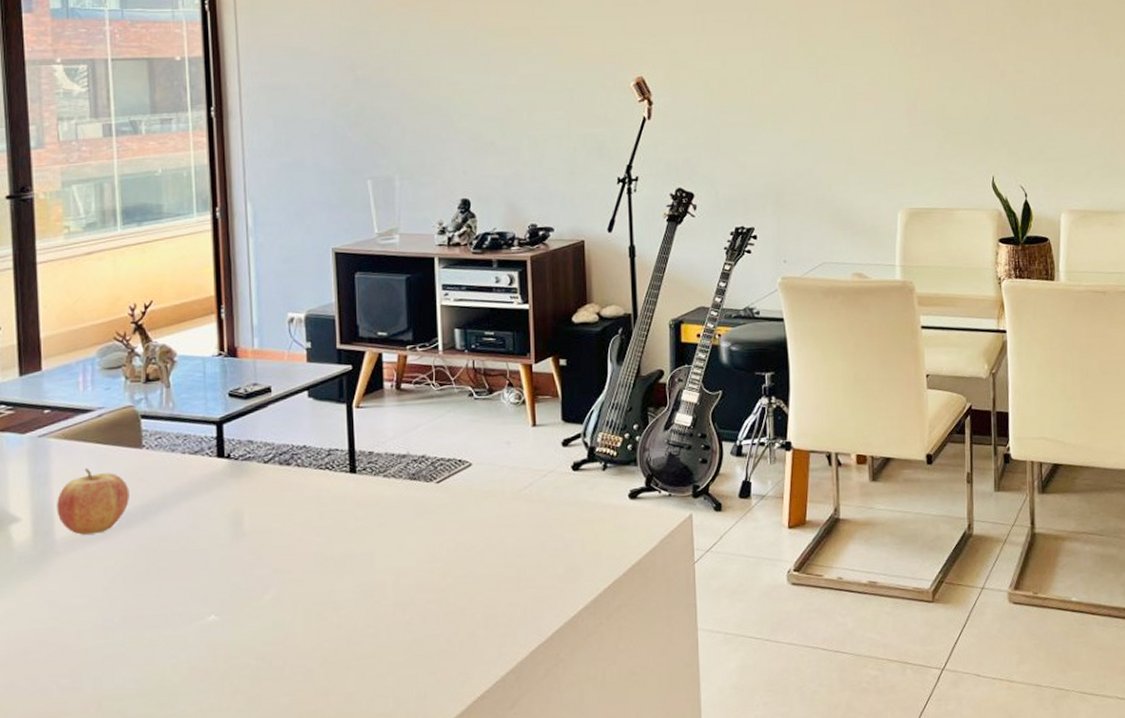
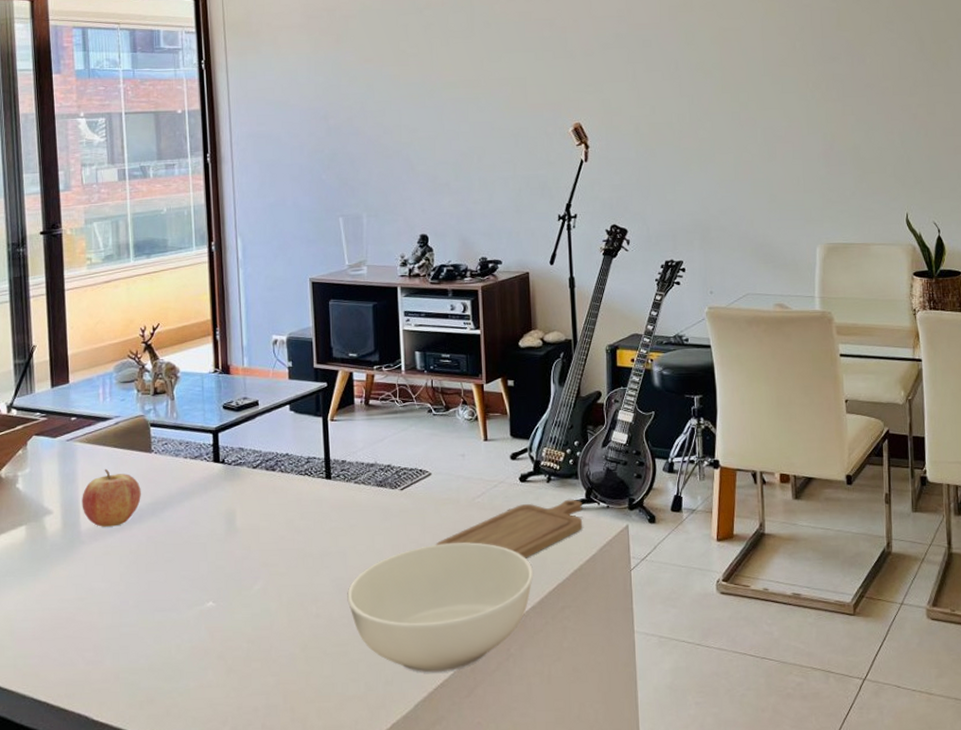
bowl: none [374,538,587,684] -> present [347,542,534,673]
chopping board: none [476,487,642,554] -> present [435,499,583,558]

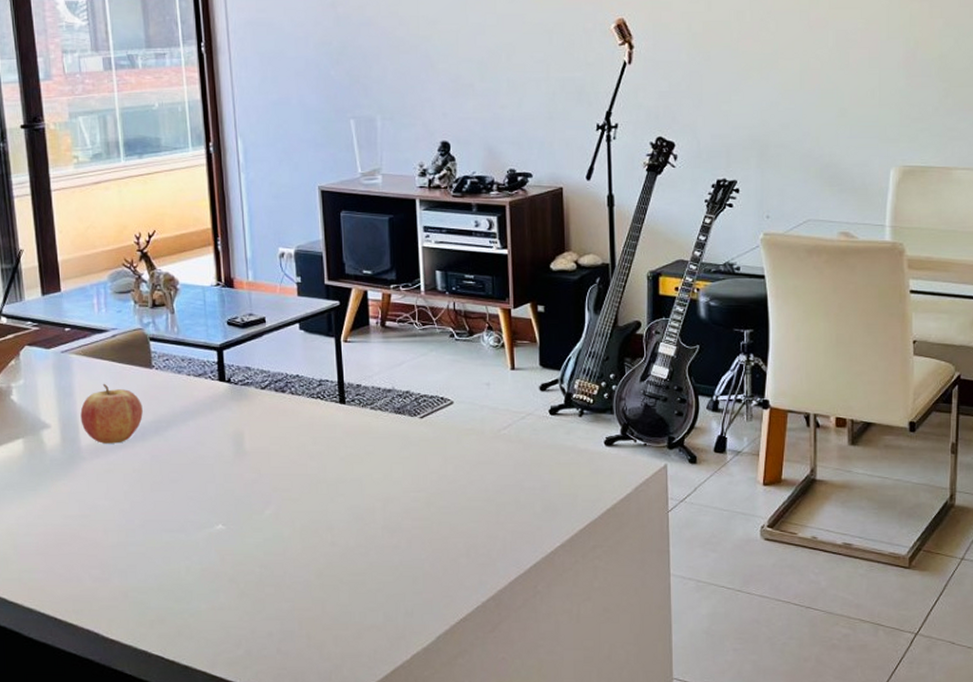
bowl: present [347,542,534,673] -> none [364,476,564,606]
chopping board: present [435,499,583,558] -> none [457,435,618,495]

